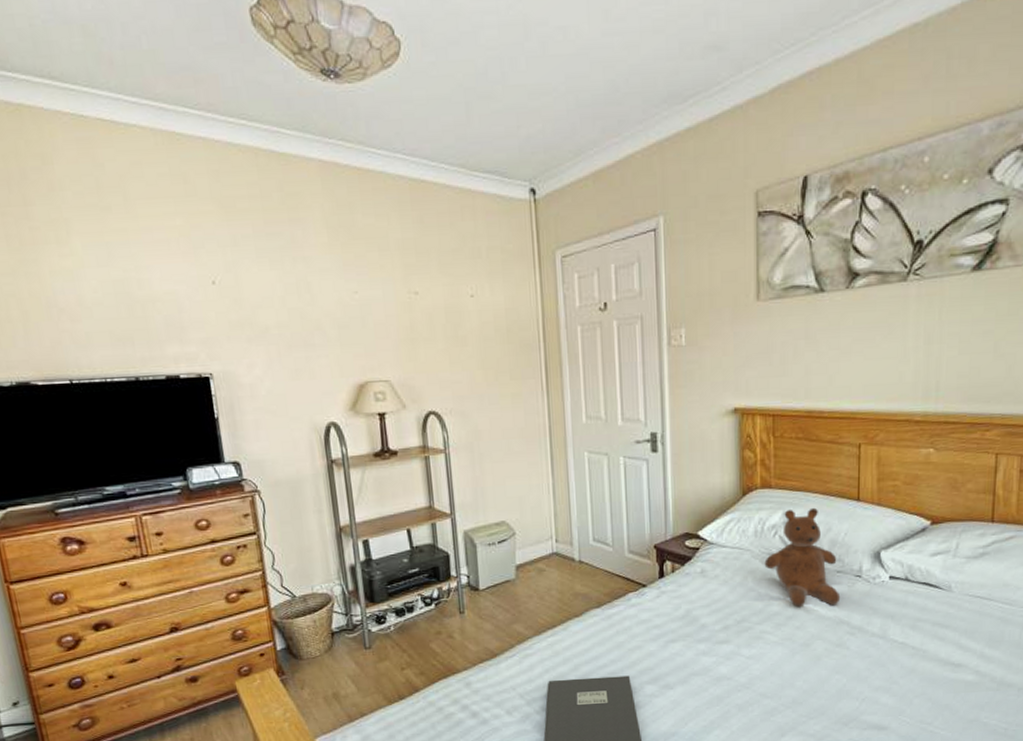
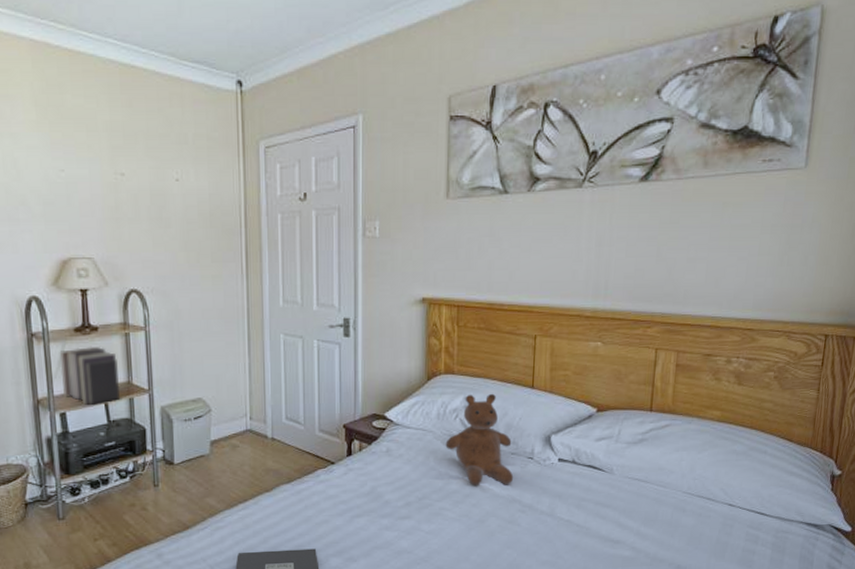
books: none [359,471,422,531] -> present [59,346,120,405]

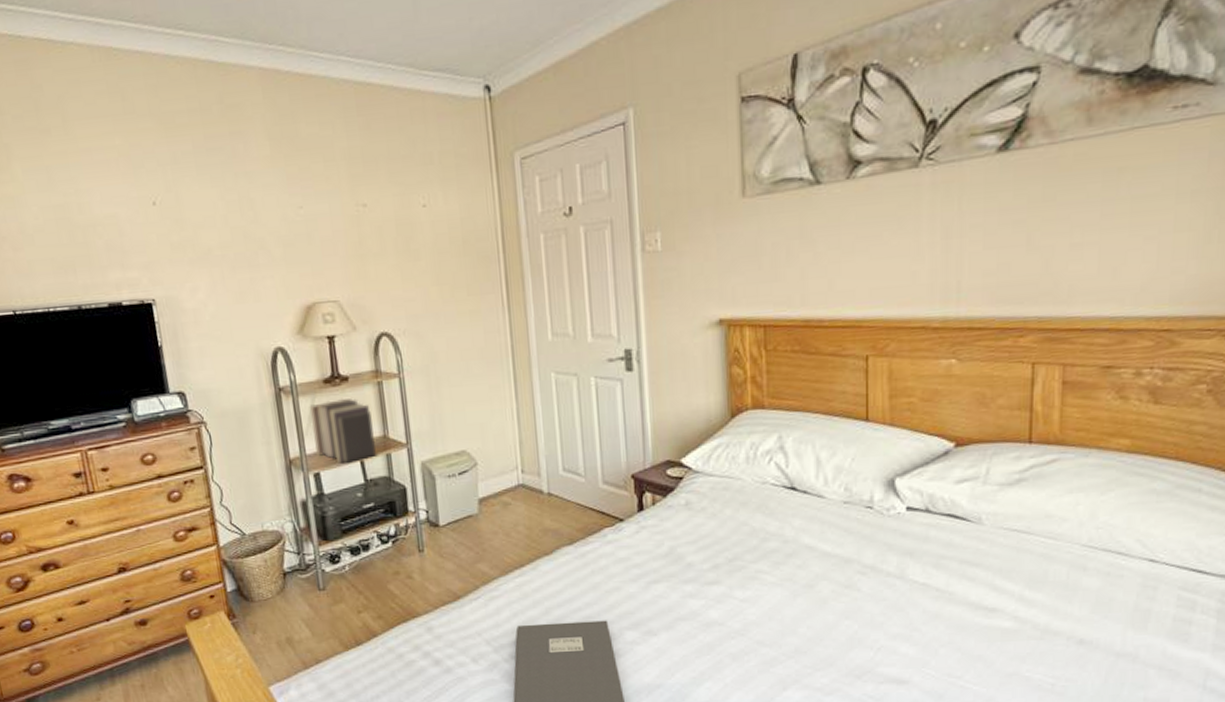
teddy bear: present [445,393,514,487] -> none [758,429,849,544]

